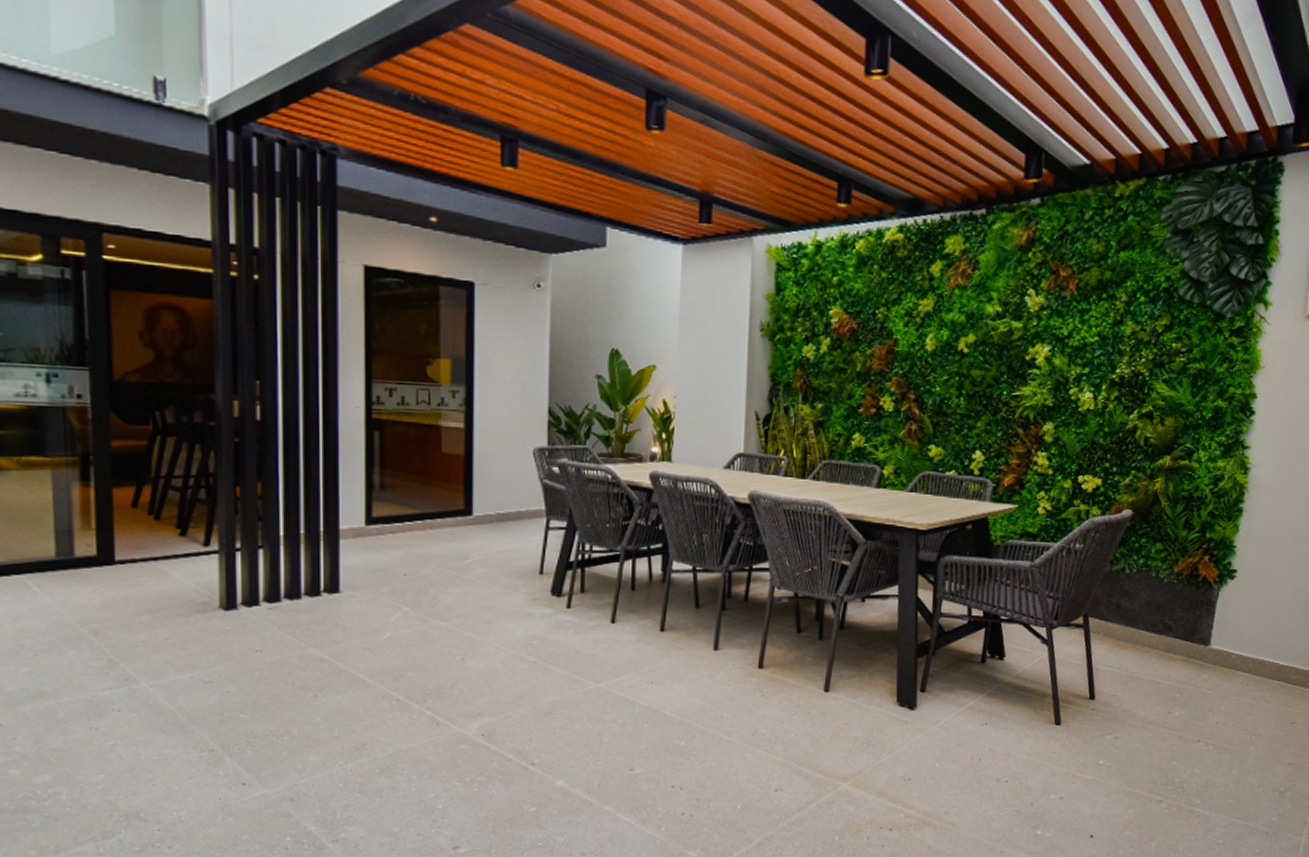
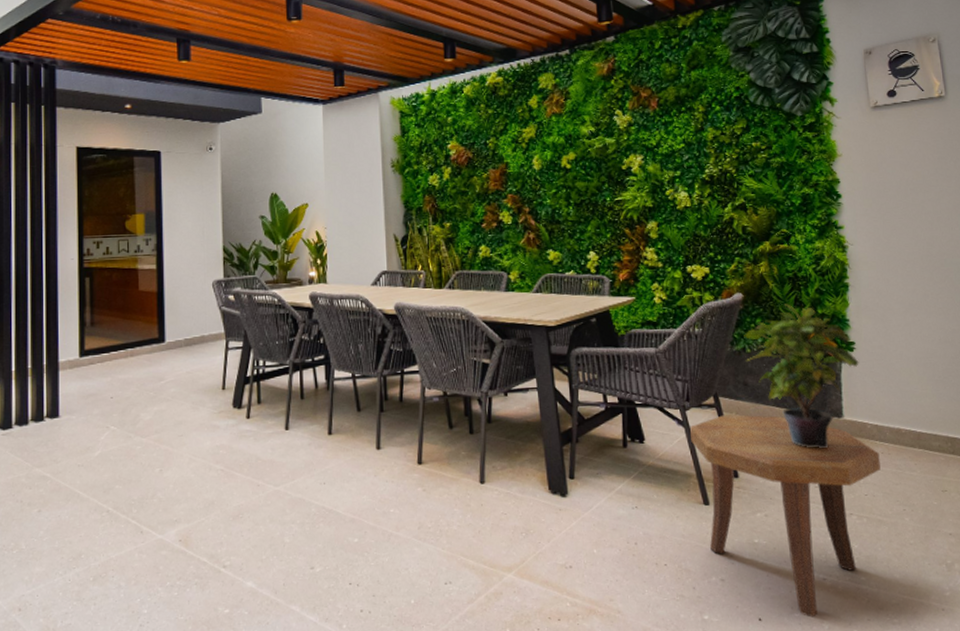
side table: none [1052,636,1239,836] -> present [690,414,881,618]
potted plant: none [1122,525,1237,675] -> present [744,304,859,448]

